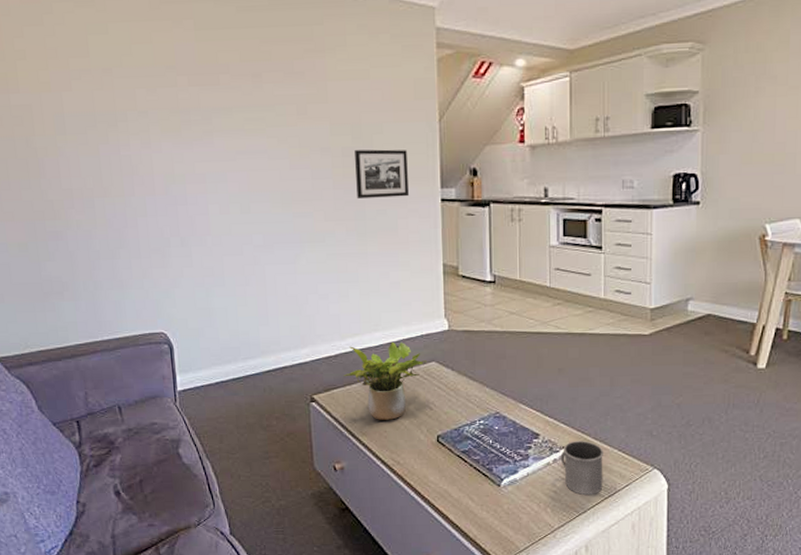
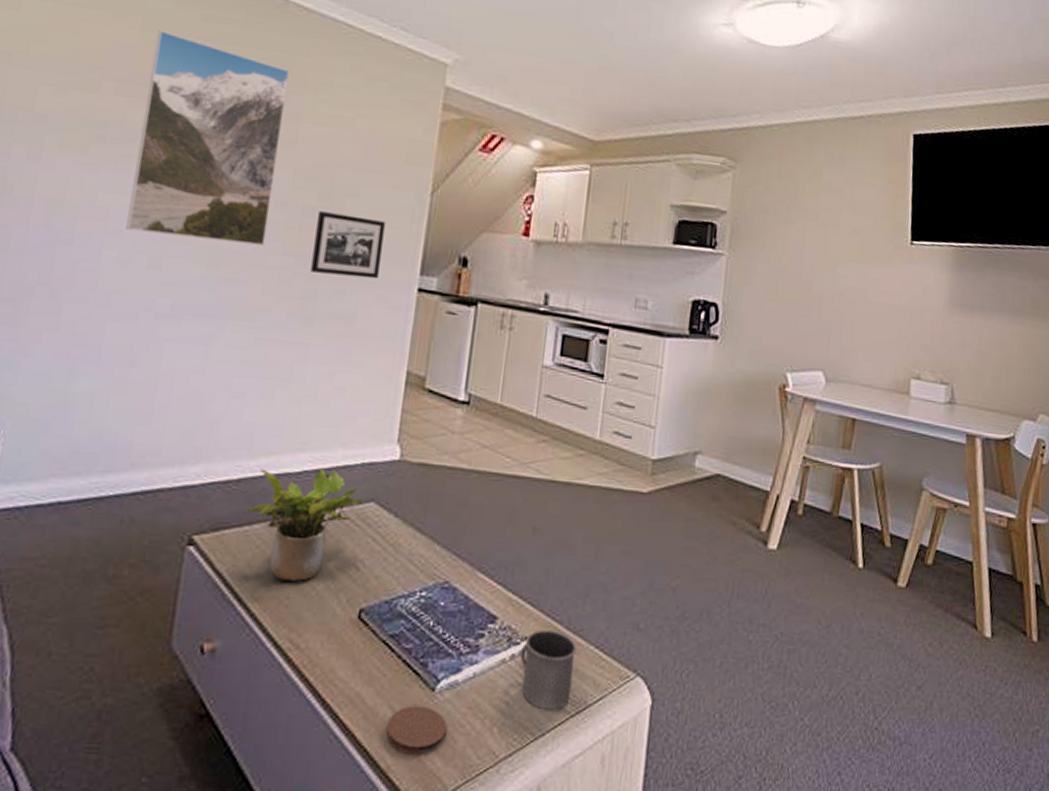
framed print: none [207,27,319,187] -> present [126,30,290,246]
coaster: none [469,496,513,529] -> present [385,705,447,756]

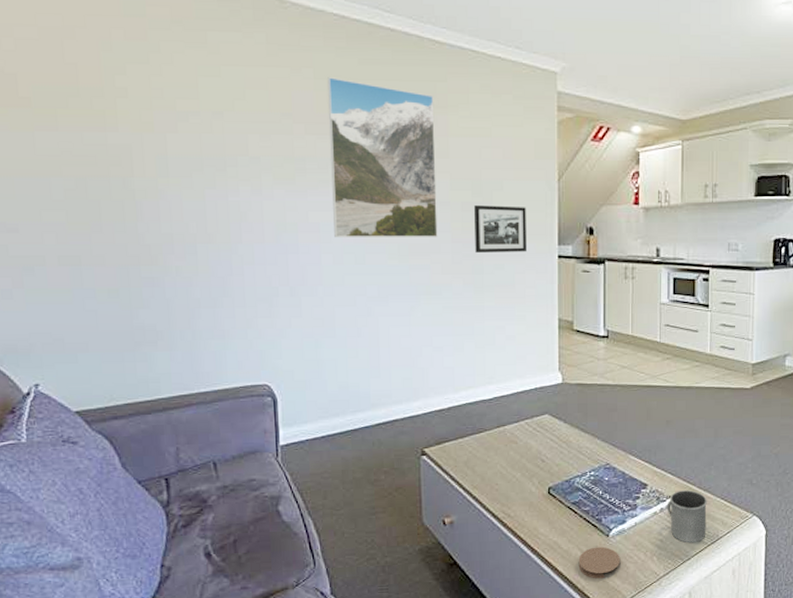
potted plant: present [243,468,363,581] -> none [456,394,540,473]

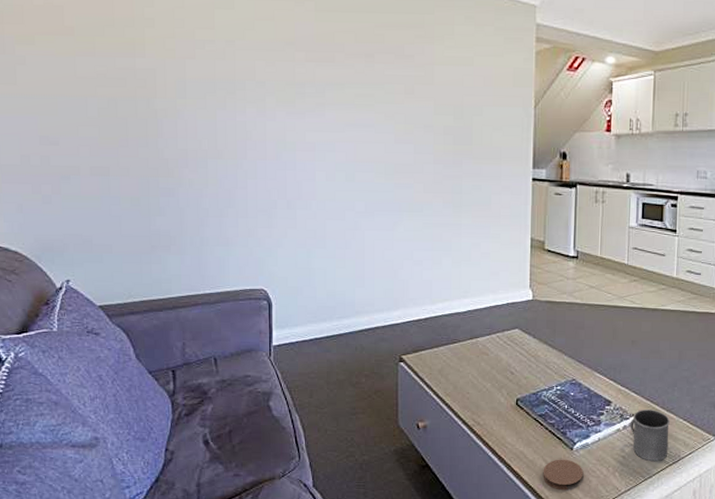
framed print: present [328,77,438,237] -> none [327,10,422,158]
picture frame: present [474,205,526,253] -> none [455,129,503,175]

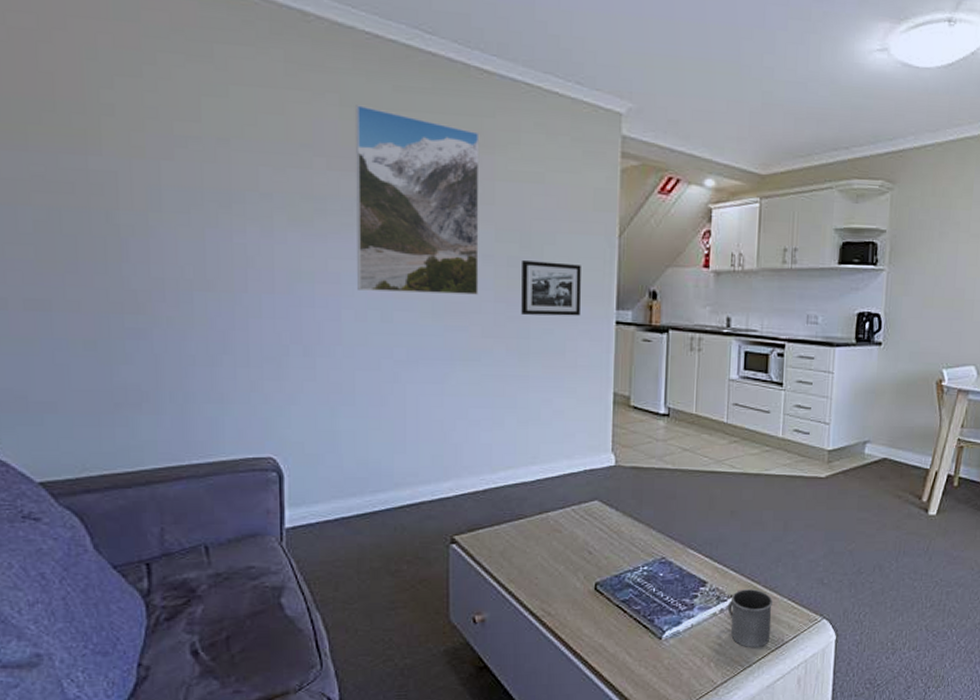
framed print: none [327,10,422,158] -> present [356,105,480,295]
picture frame: none [455,129,503,175] -> present [521,261,581,316]
coaster: present [543,459,584,490] -> none [626,650,674,687]

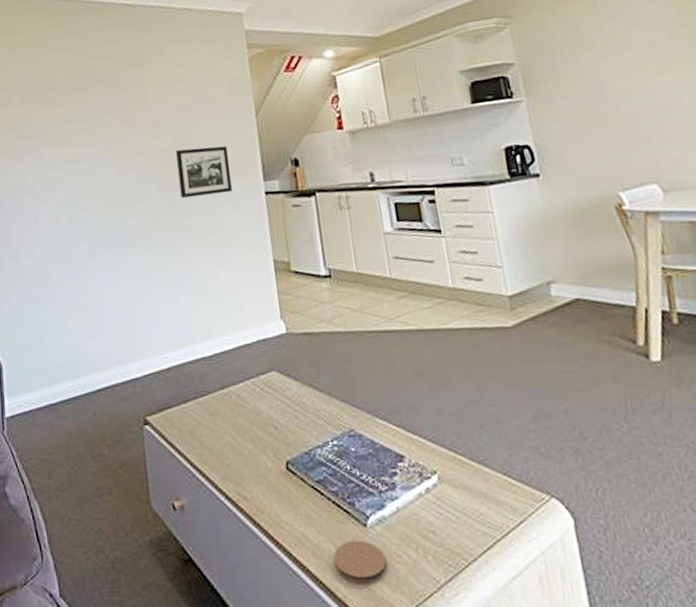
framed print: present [356,105,480,295] -> none [38,51,144,197]
coaster: none [626,650,674,687] -> present [333,540,387,586]
mug: present [727,589,773,648] -> none [433,463,493,537]

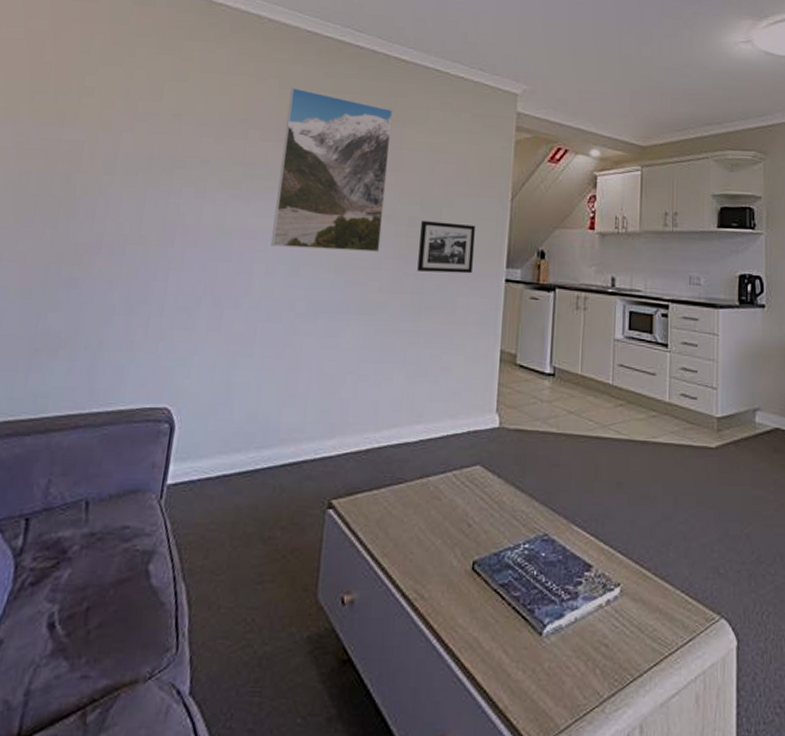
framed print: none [38,51,144,197] -> present [271,87,394,252]
coaster: present [333,540,387,586] -> none [501,649,555,697]

